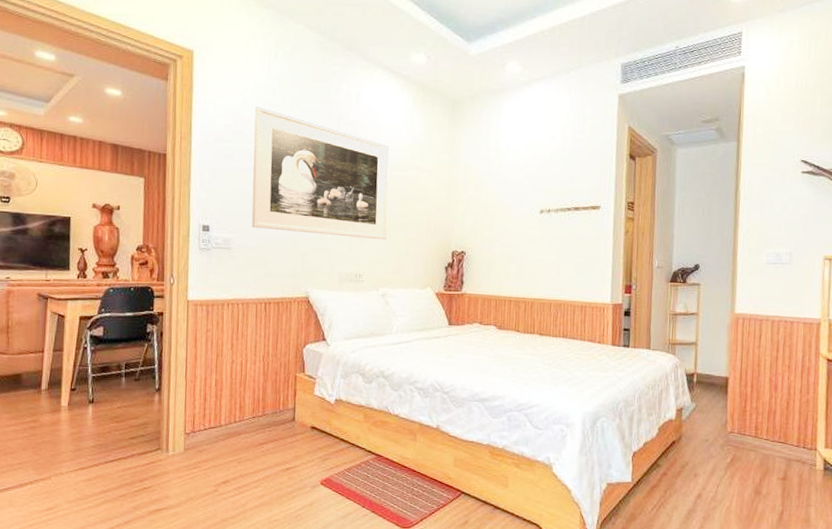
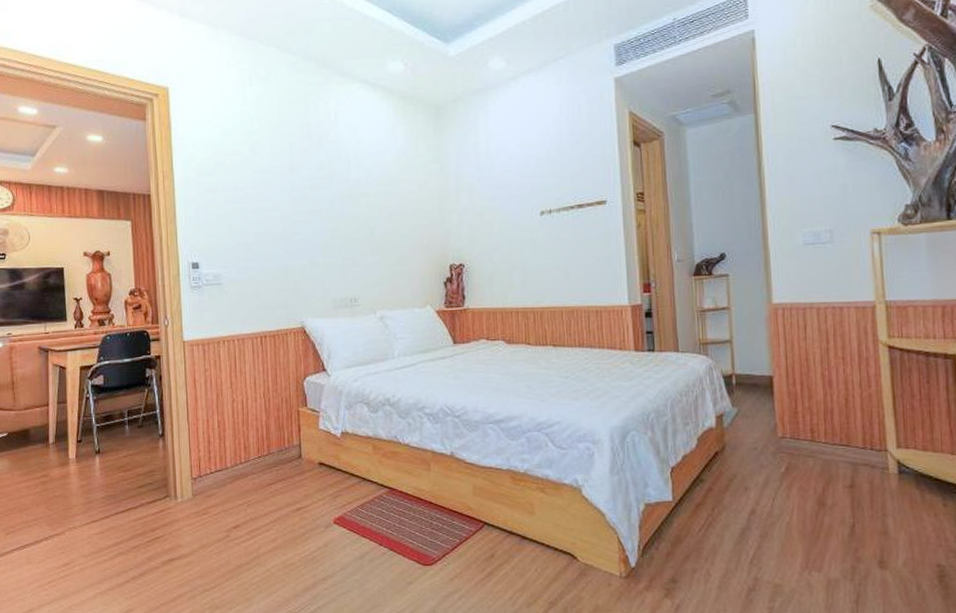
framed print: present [251,105,390,240] -> none [233,135,379,261]

